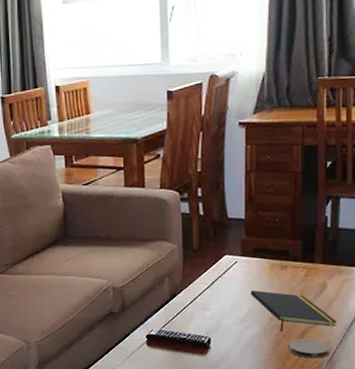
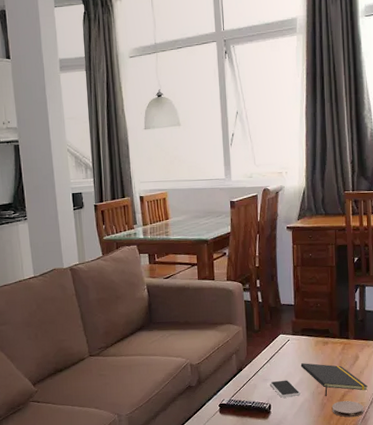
smartphone: none [210,310,249,331] -> present [269,380,300,398]

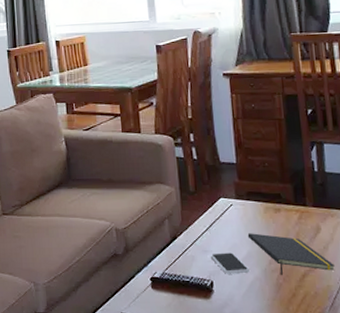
coaster: present [331,401,364,418] -> none [289,282,332,303]

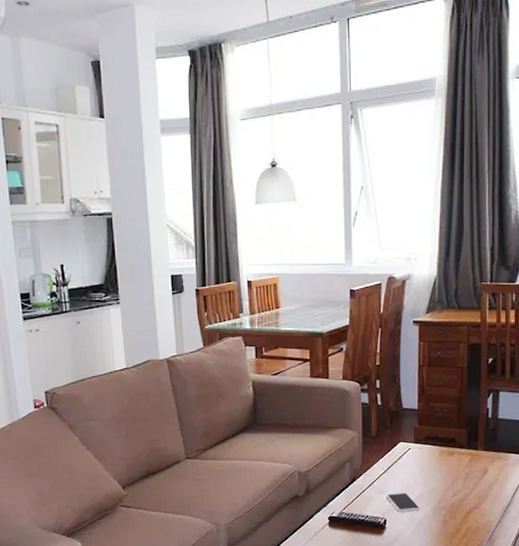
notepad: present [247,233,335,275] -> none [422,475,496,512]

